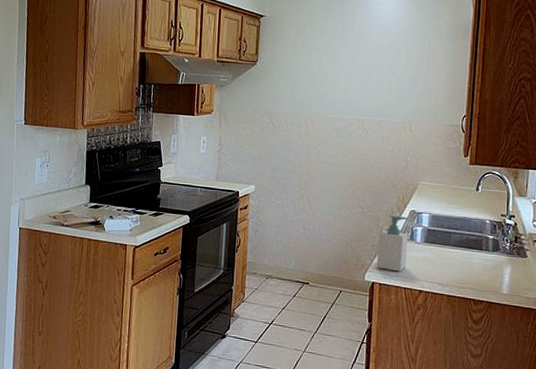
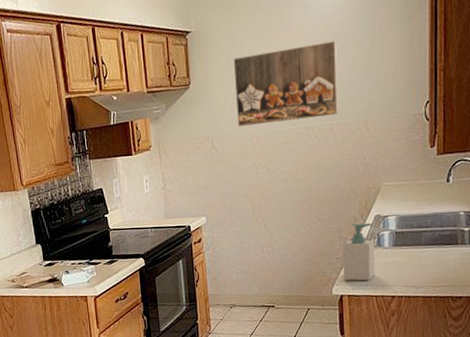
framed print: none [295,46,391,113] -> present [233,40,338,128]

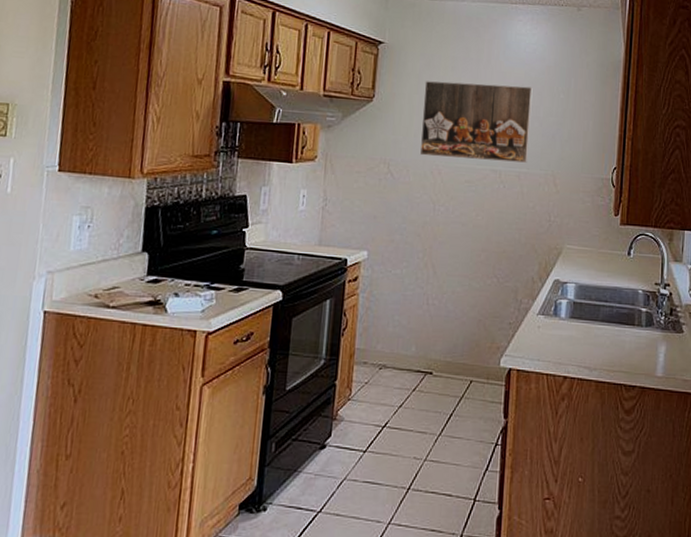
soap bottle: present [343,223,375,281] -> none [513,285,551,355]

